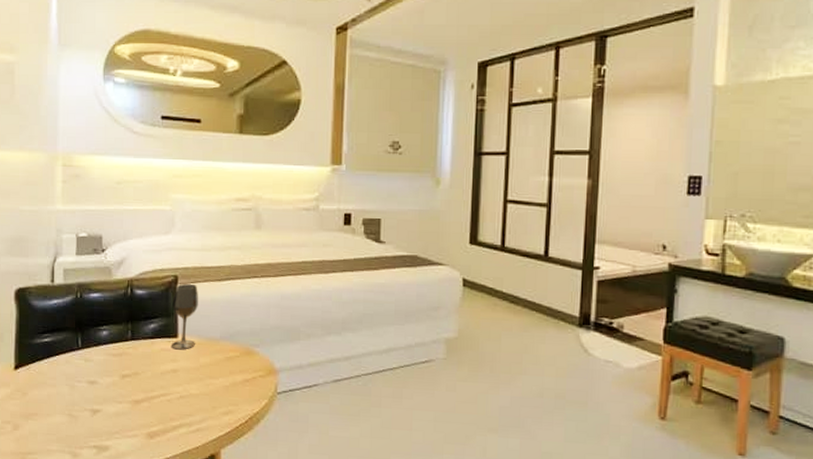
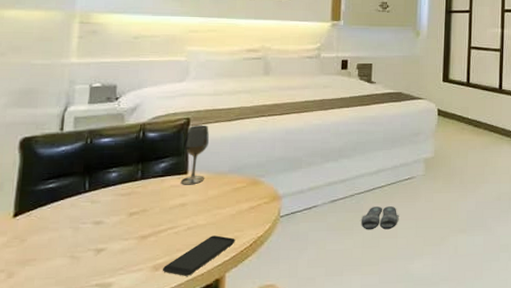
mobile phone: none [156,407,230,448] -> present [162,235,235,276]
slippers: none [369,391,414,420] -> present [361,206,399,230]

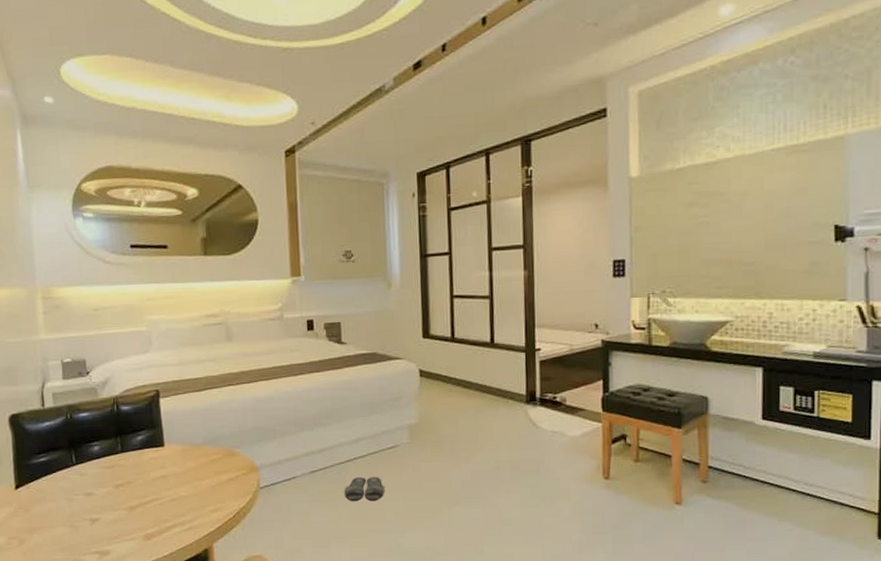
mobile phone: present [162,235,235,276] -> none [153,507,219,546]
wine glass: present [180,124,210,185] -> none [156,396,181,457]

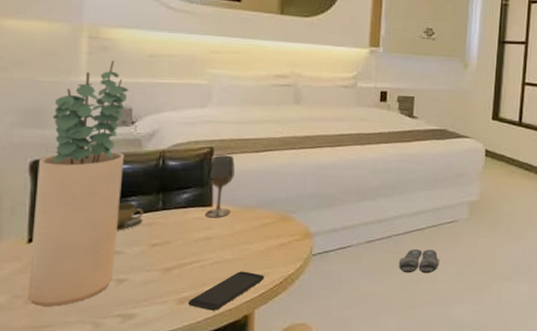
vase: none [15,317,87,546] -> present [27,60,129,306]
teacup: none [84,447,106,474] -> present [116,202,143,231]
mobile phone: none [153,507,219,546] -> present [187,271,264,311]
wine glass: none [156,396,181,457] -> present [204,154,236,218]

